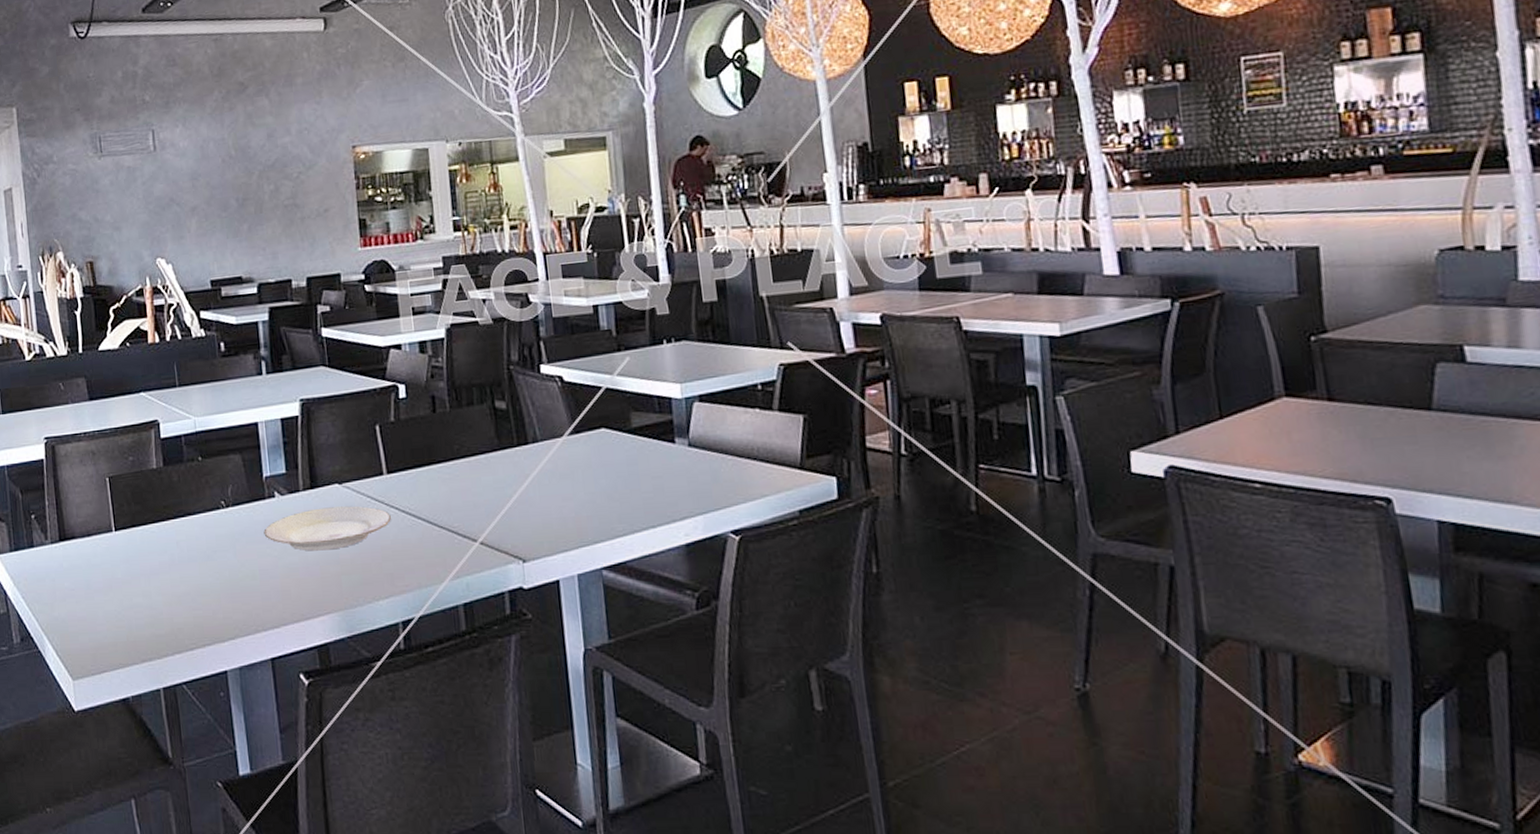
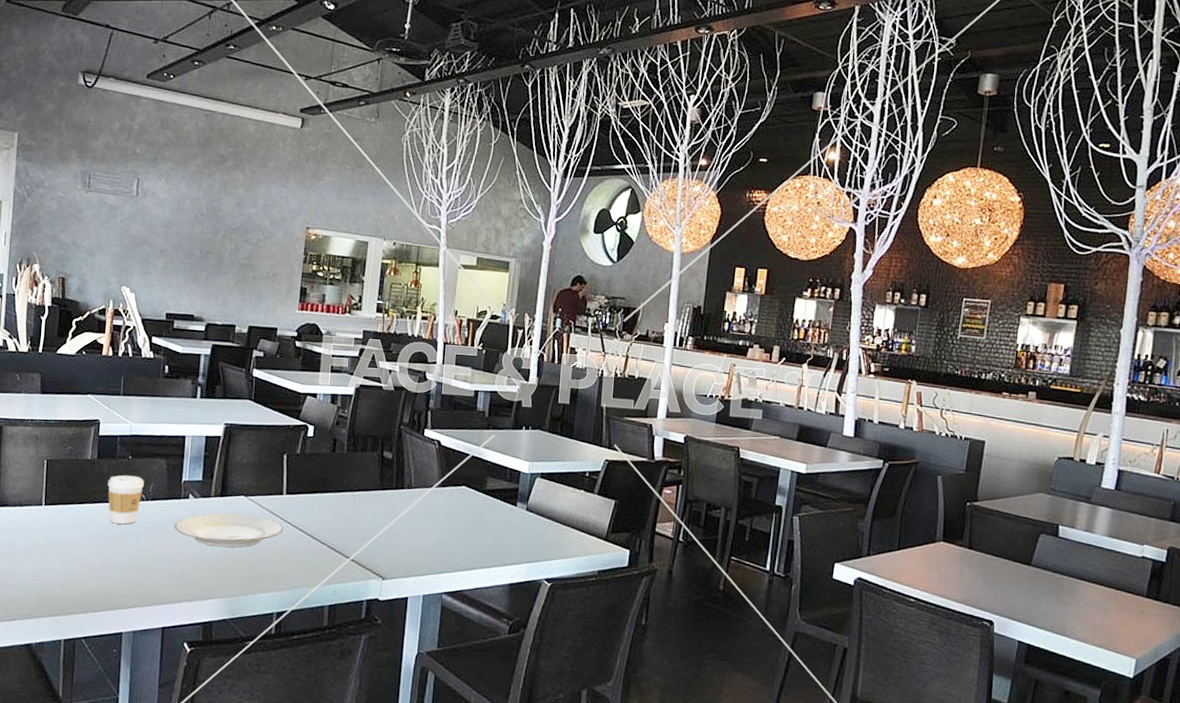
coffee cup: none [180,479,221,541] -> present [108,475,144,525]

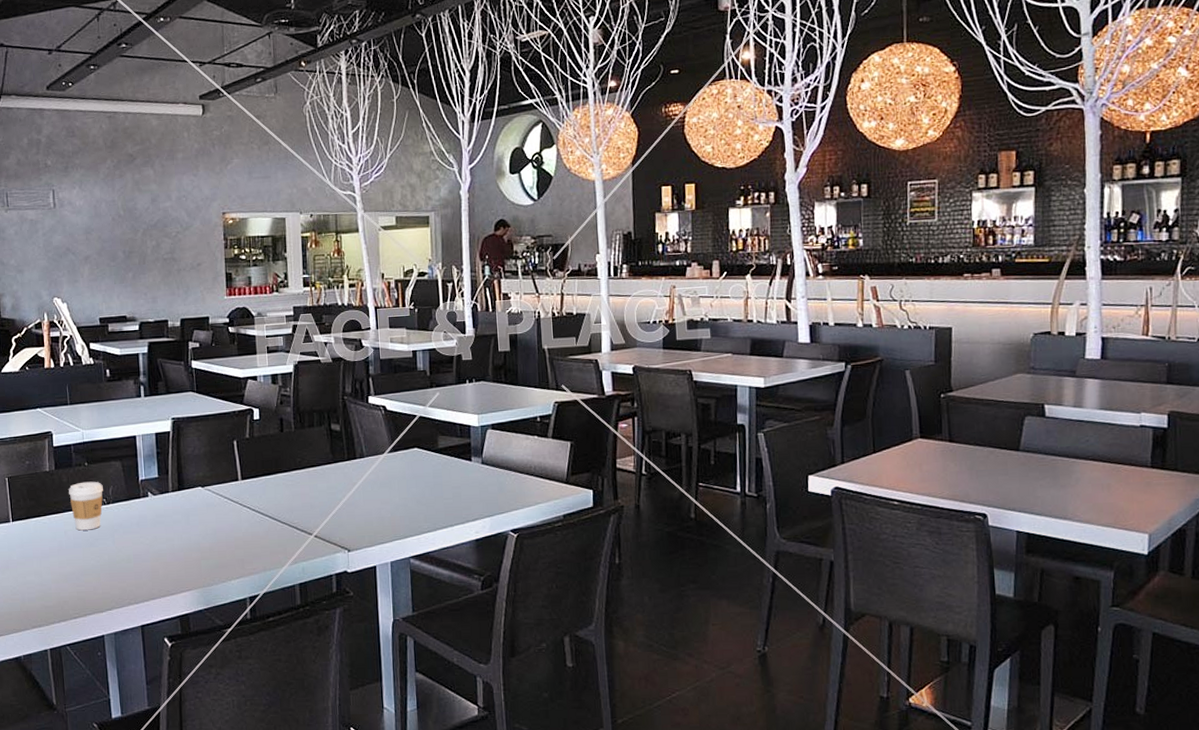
plate: present [174,513,283,548] -> none [138,505,243,540]

